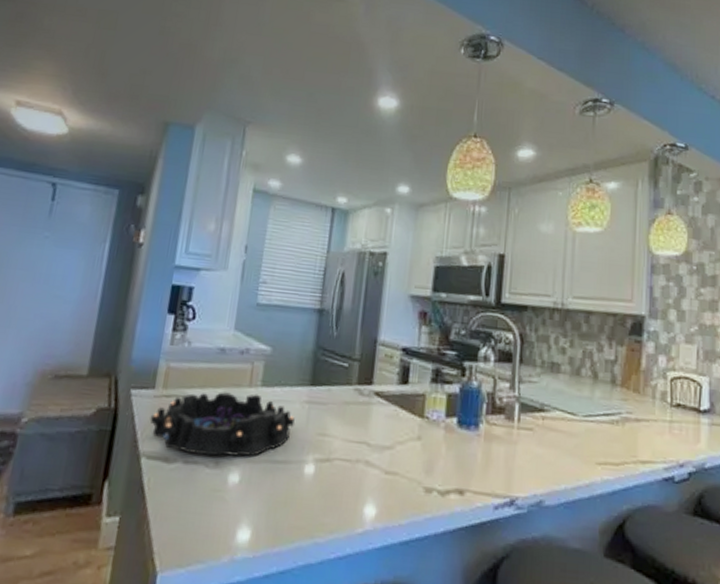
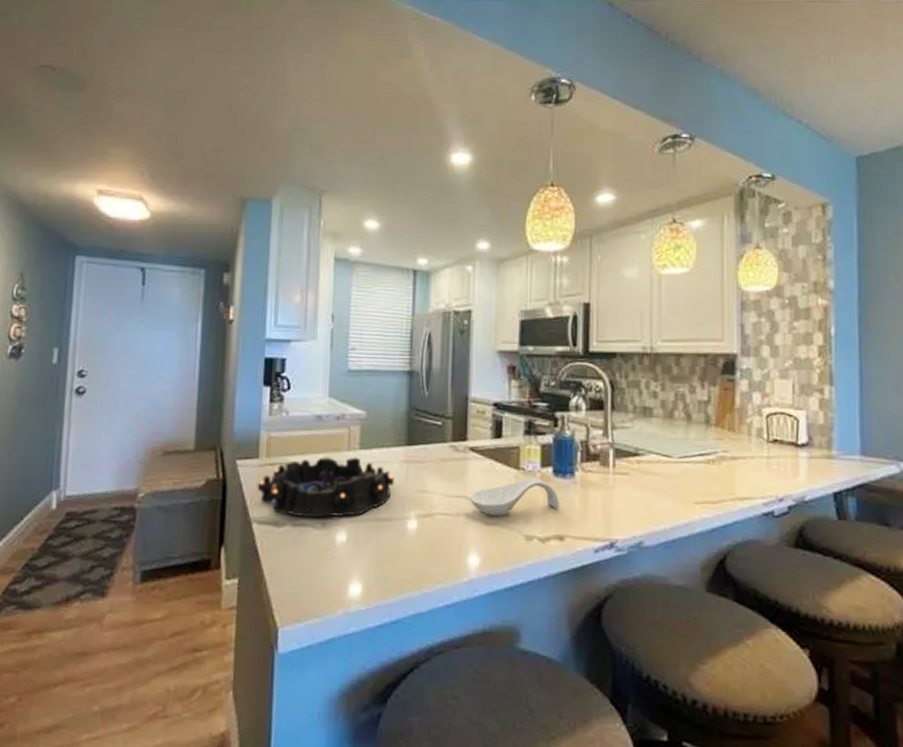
spoon rest: none [371,427,462,465] -> present [470,478,559,516]

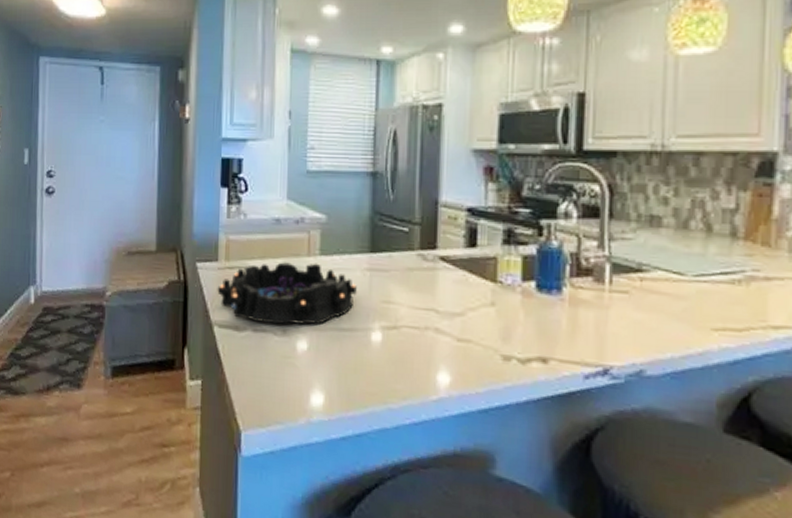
spoon rest: present [470,478,559,516] -> none [440,292,543,332]

